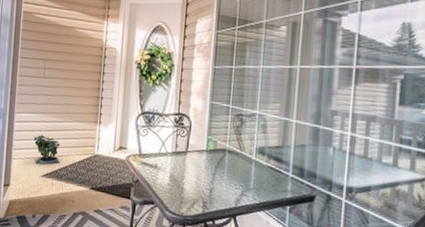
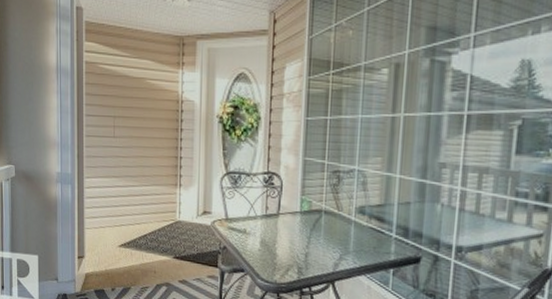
potted plant: present [33,135,60,166] -> none [107,201,138,235]

